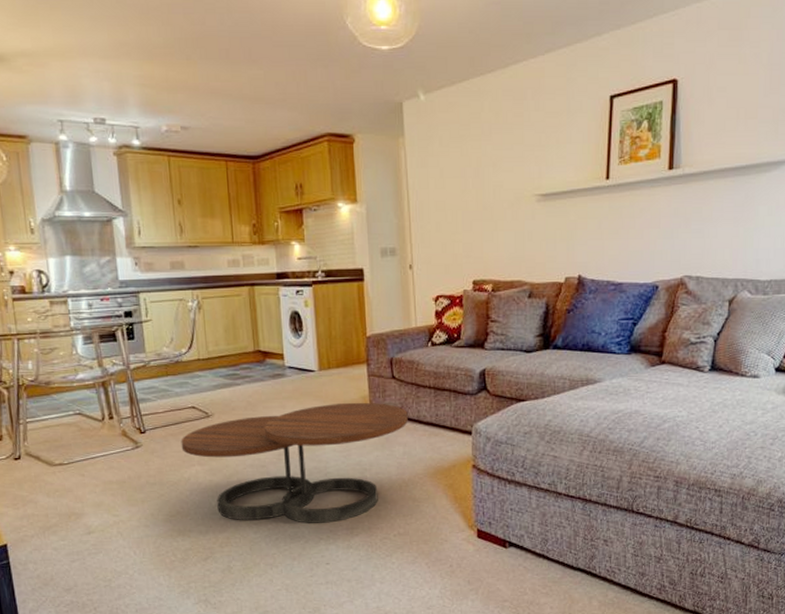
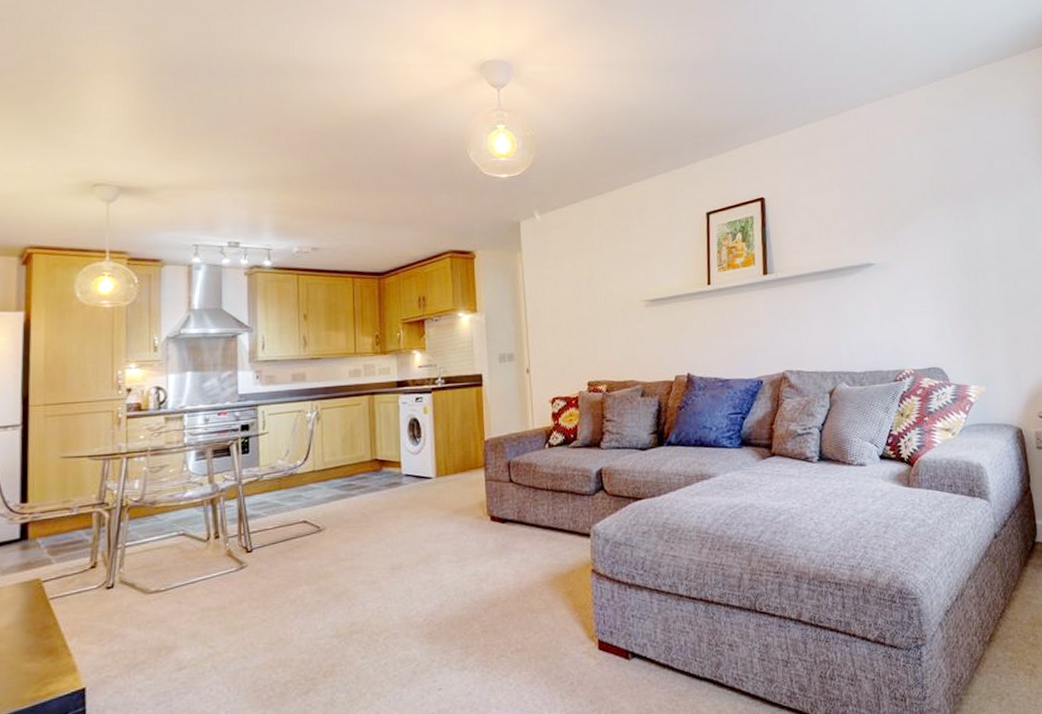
coffee table: present [181,402,408,523] -> none [289,508,526,645]

